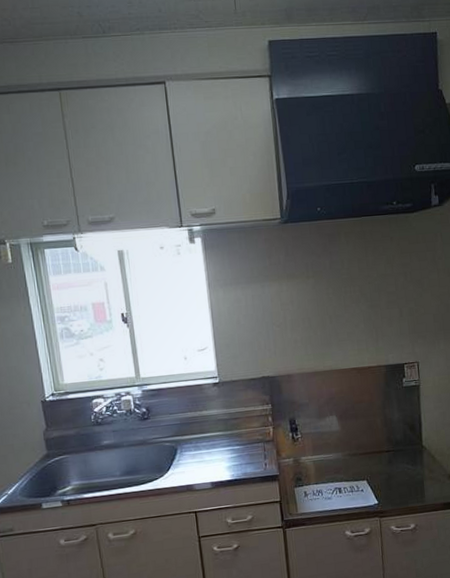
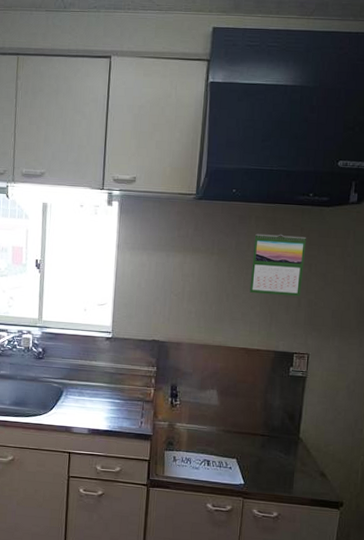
calendar: none [346,246,401,311] -> present [249,233,307,297]

